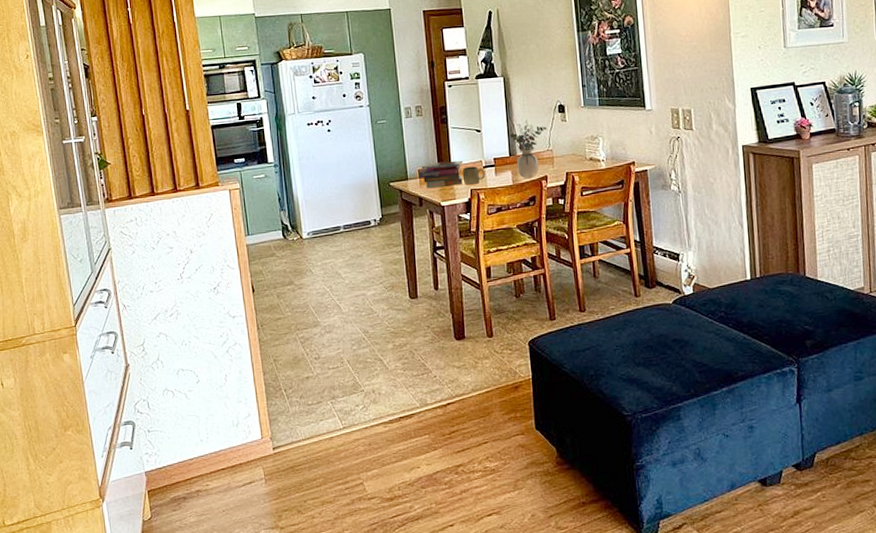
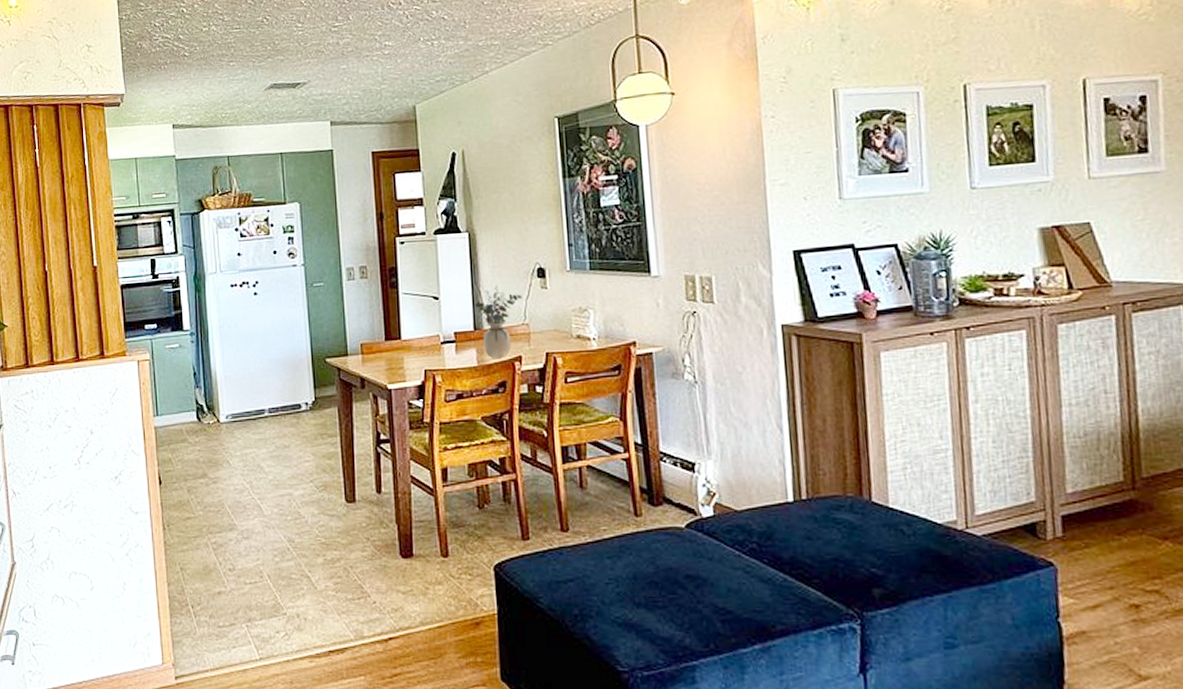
books: present [418,160,464,189] -> none [361,333,417,368]
mug: present [462,166,485,186] -> none [414,341,443,366]

